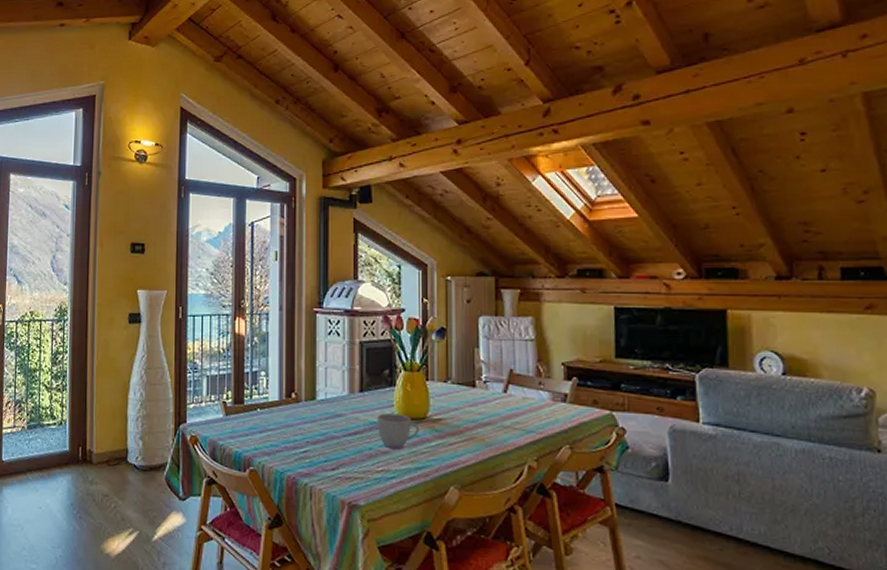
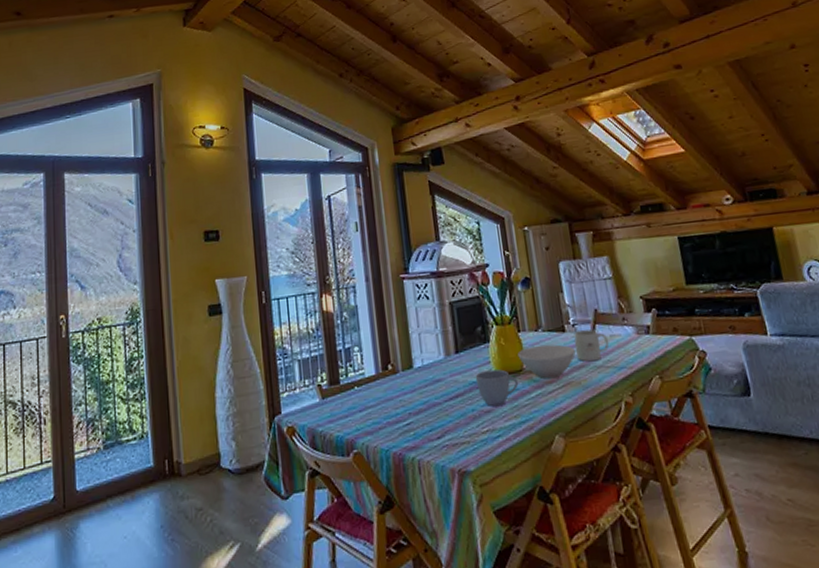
bowl: none [423,397,483,431] -> present [517,344,576,379]
mug: none [484,388,521,421] -> present [574,329,609,362]

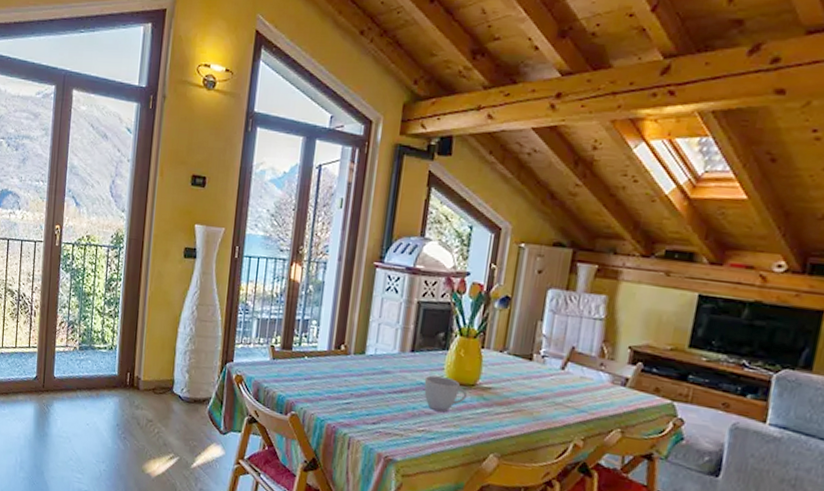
bowl: present [517,344,576,379] -> none [474,365,537,402]
mug: present [574,329,609,362] -> none [537,363,578,398]

